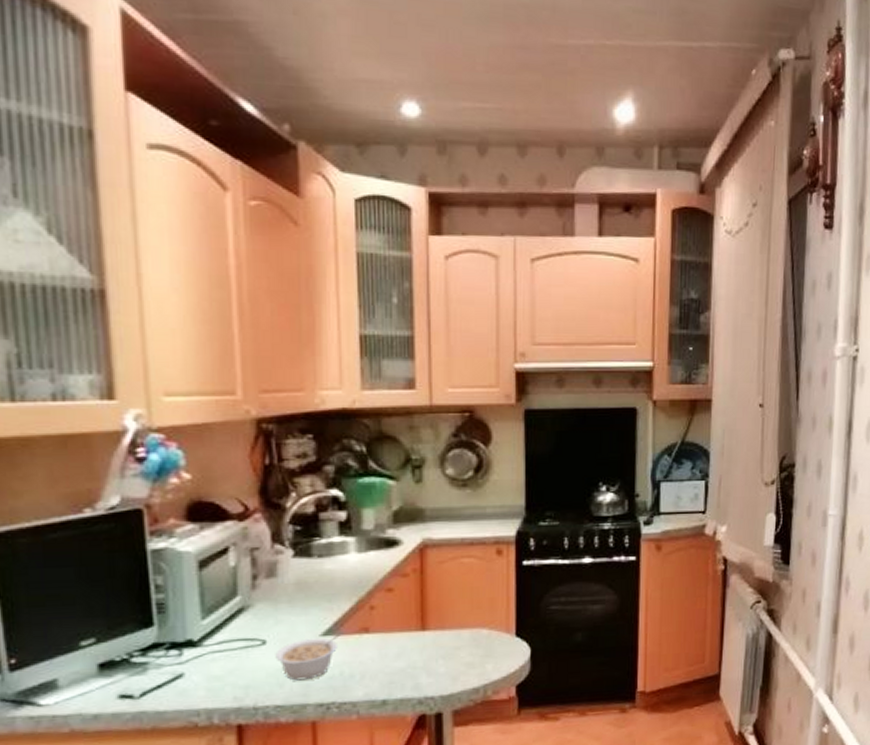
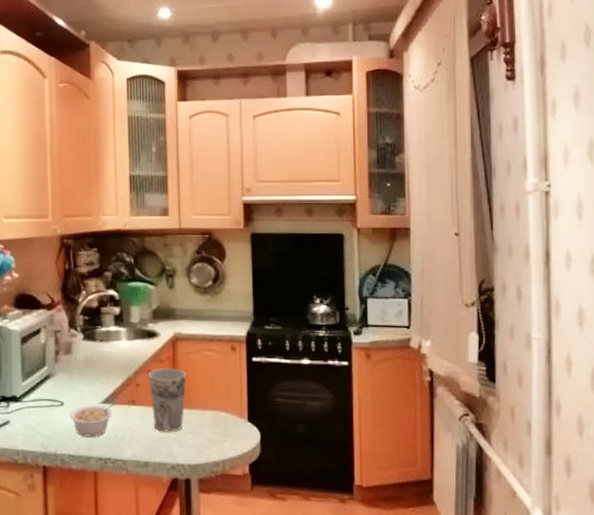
cup: none [386,583,439,662] -> present [147,368,187,433]

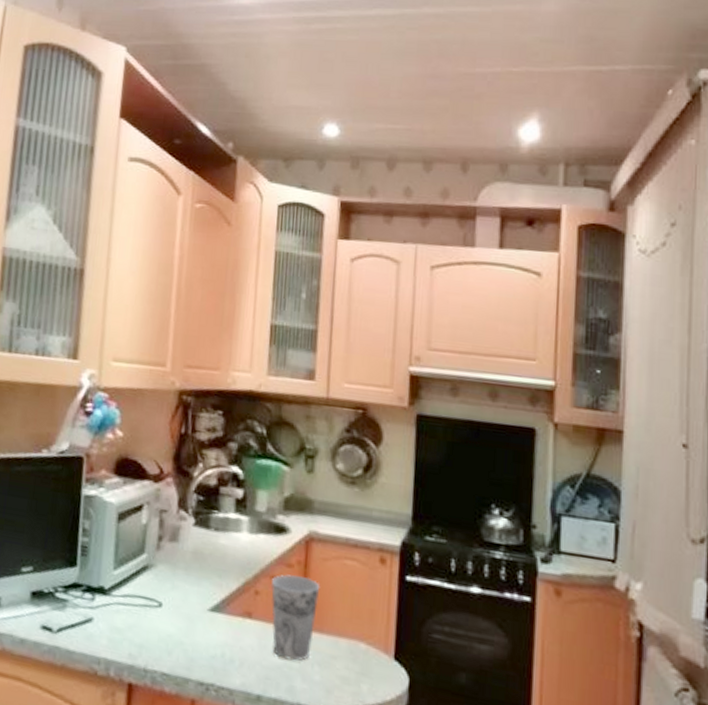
legume: present [70,402,117,438] -> none [168,610,229,654]

